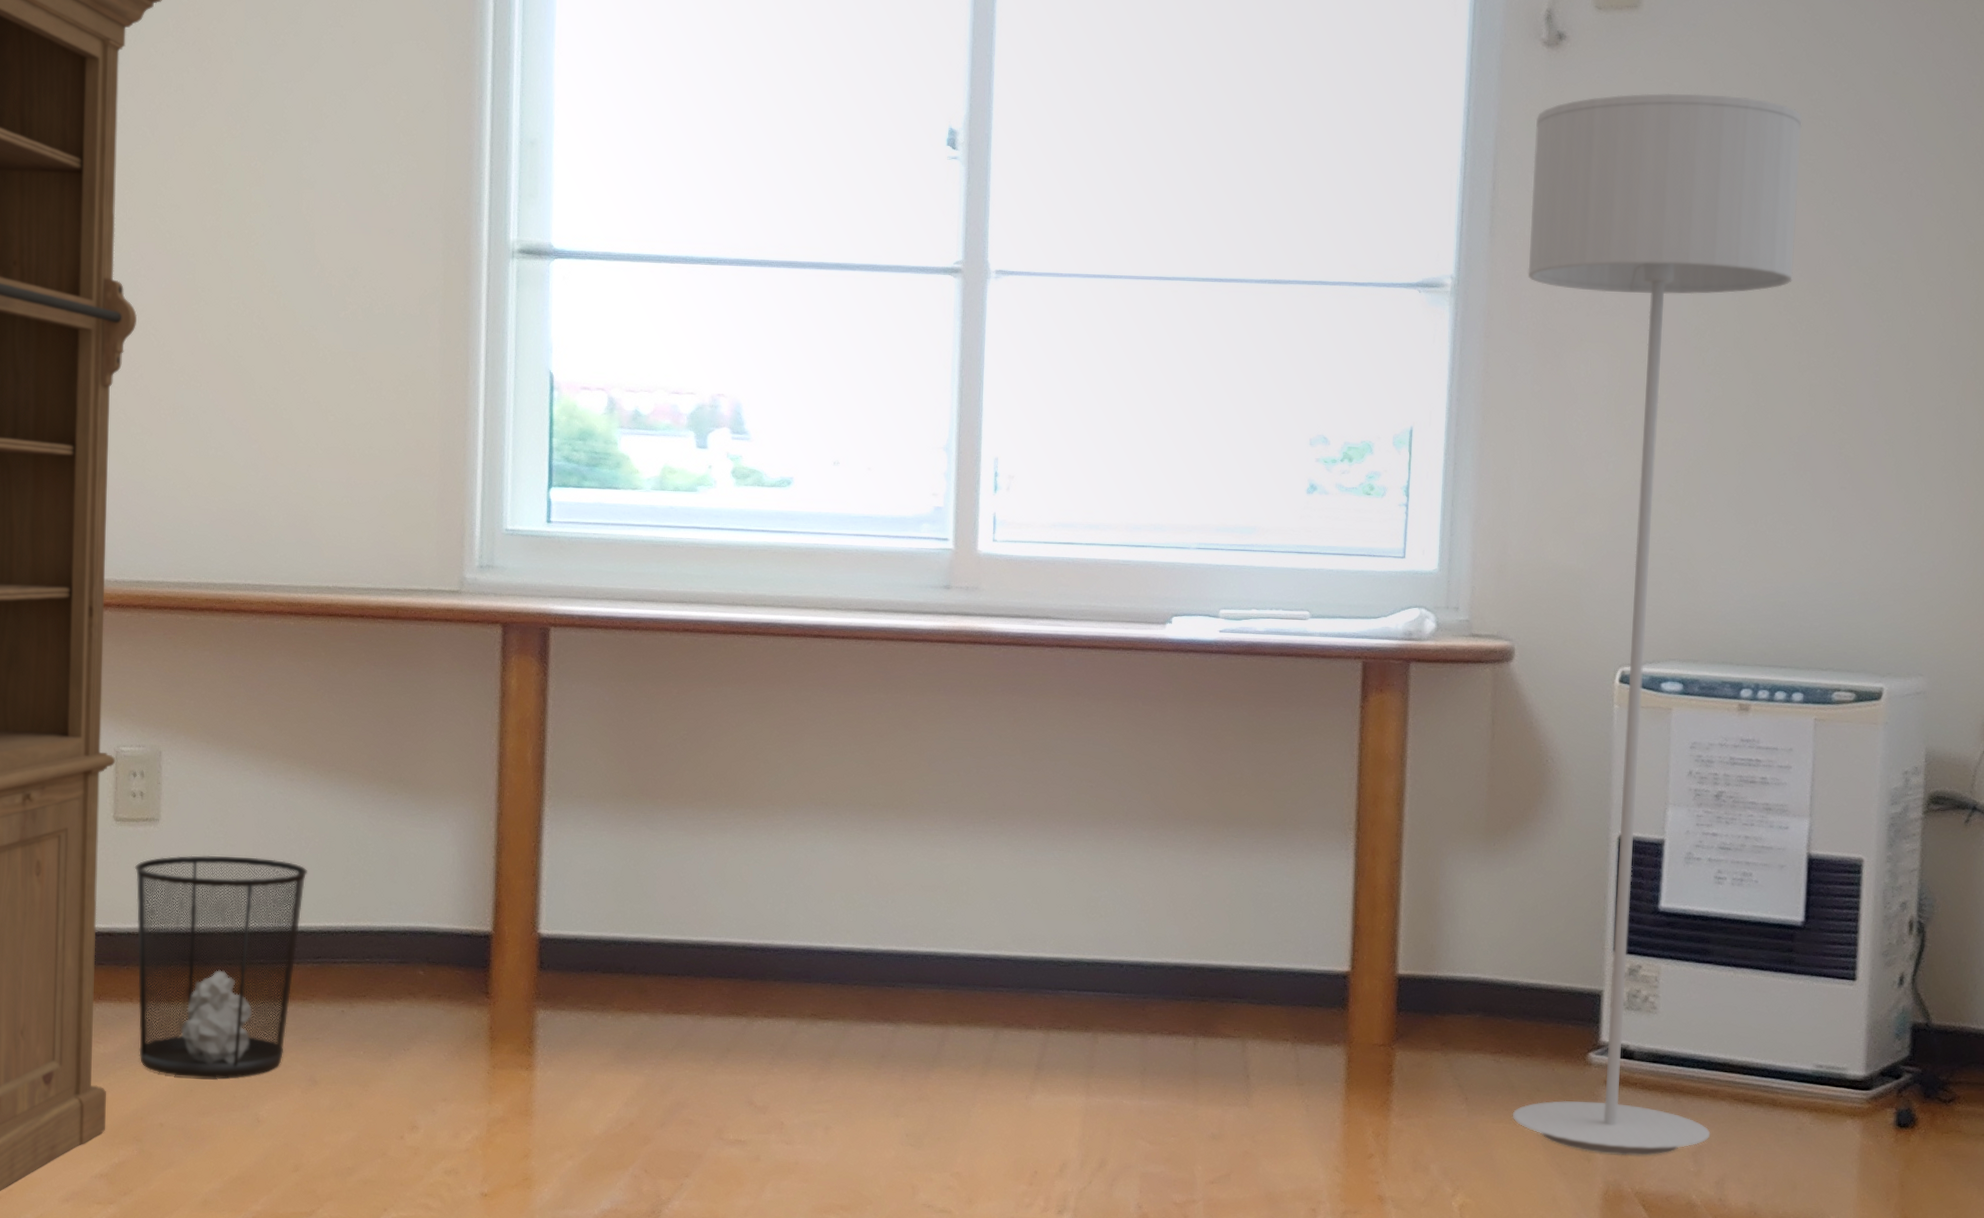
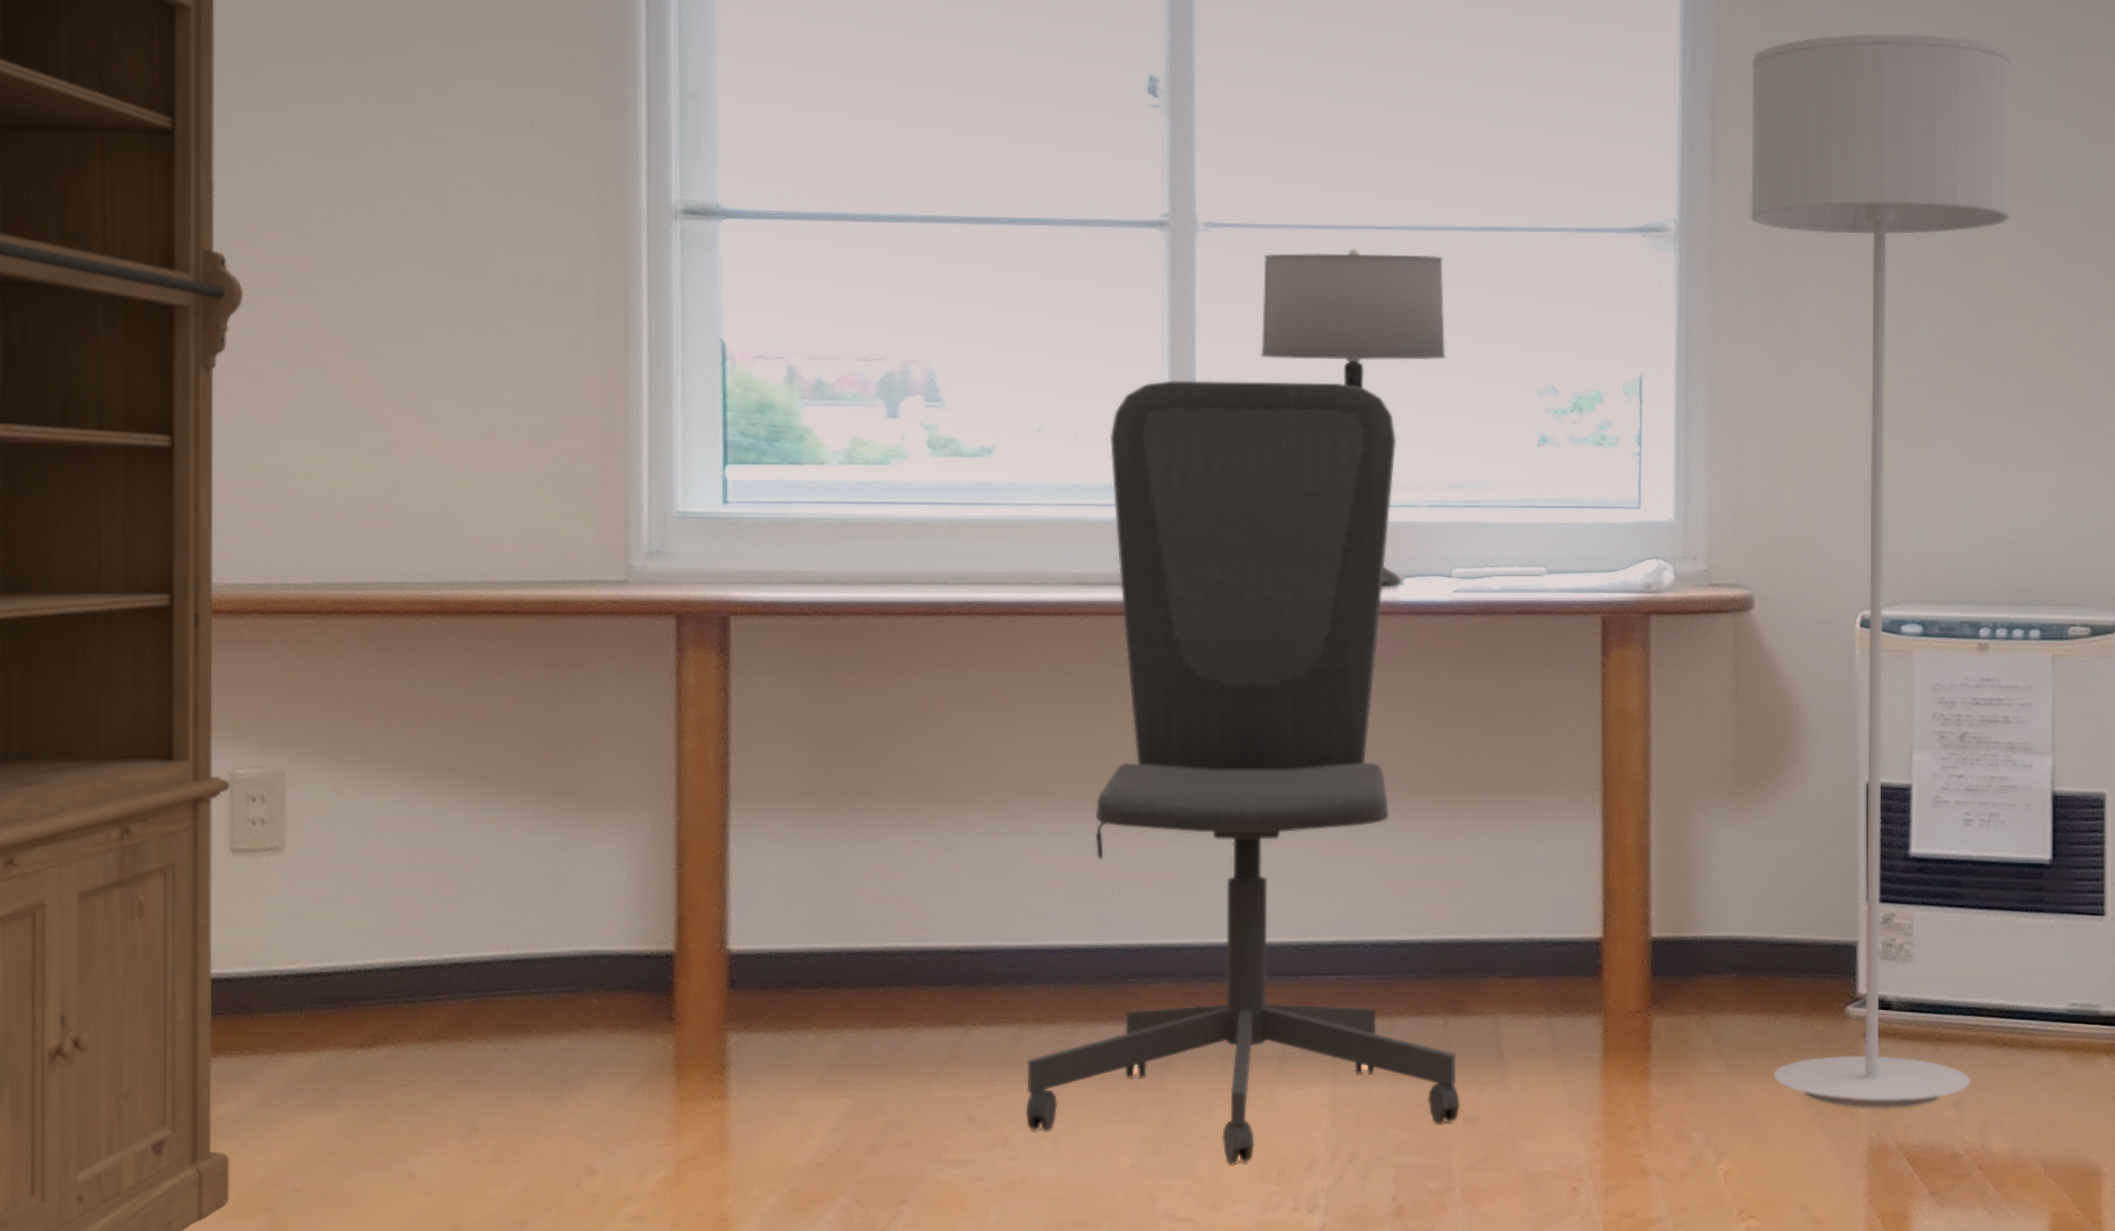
waste bin: present [134,855,308,1078] -> none [256,884,461,1134]
office chair: none [800,420,1207,1163] -> present [1025,380,1461,1164]
table lamp: none [1044,298,1223,625] -> present [1261,249,1446,588]

